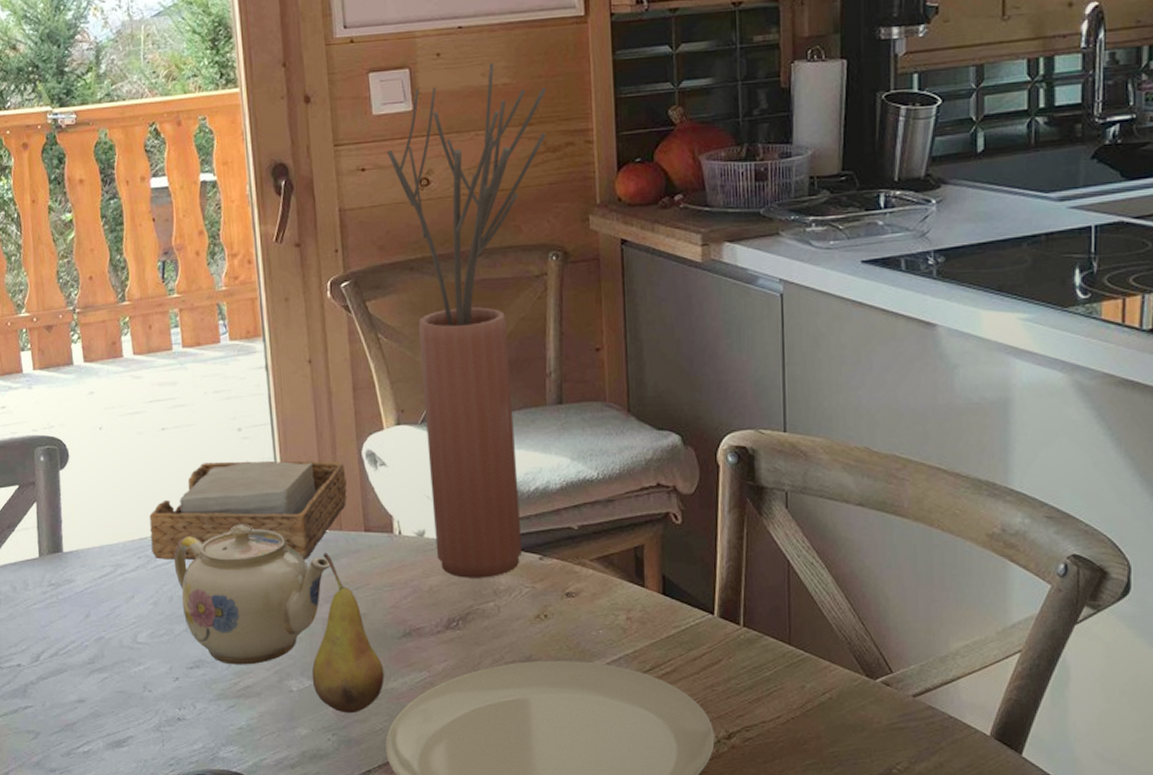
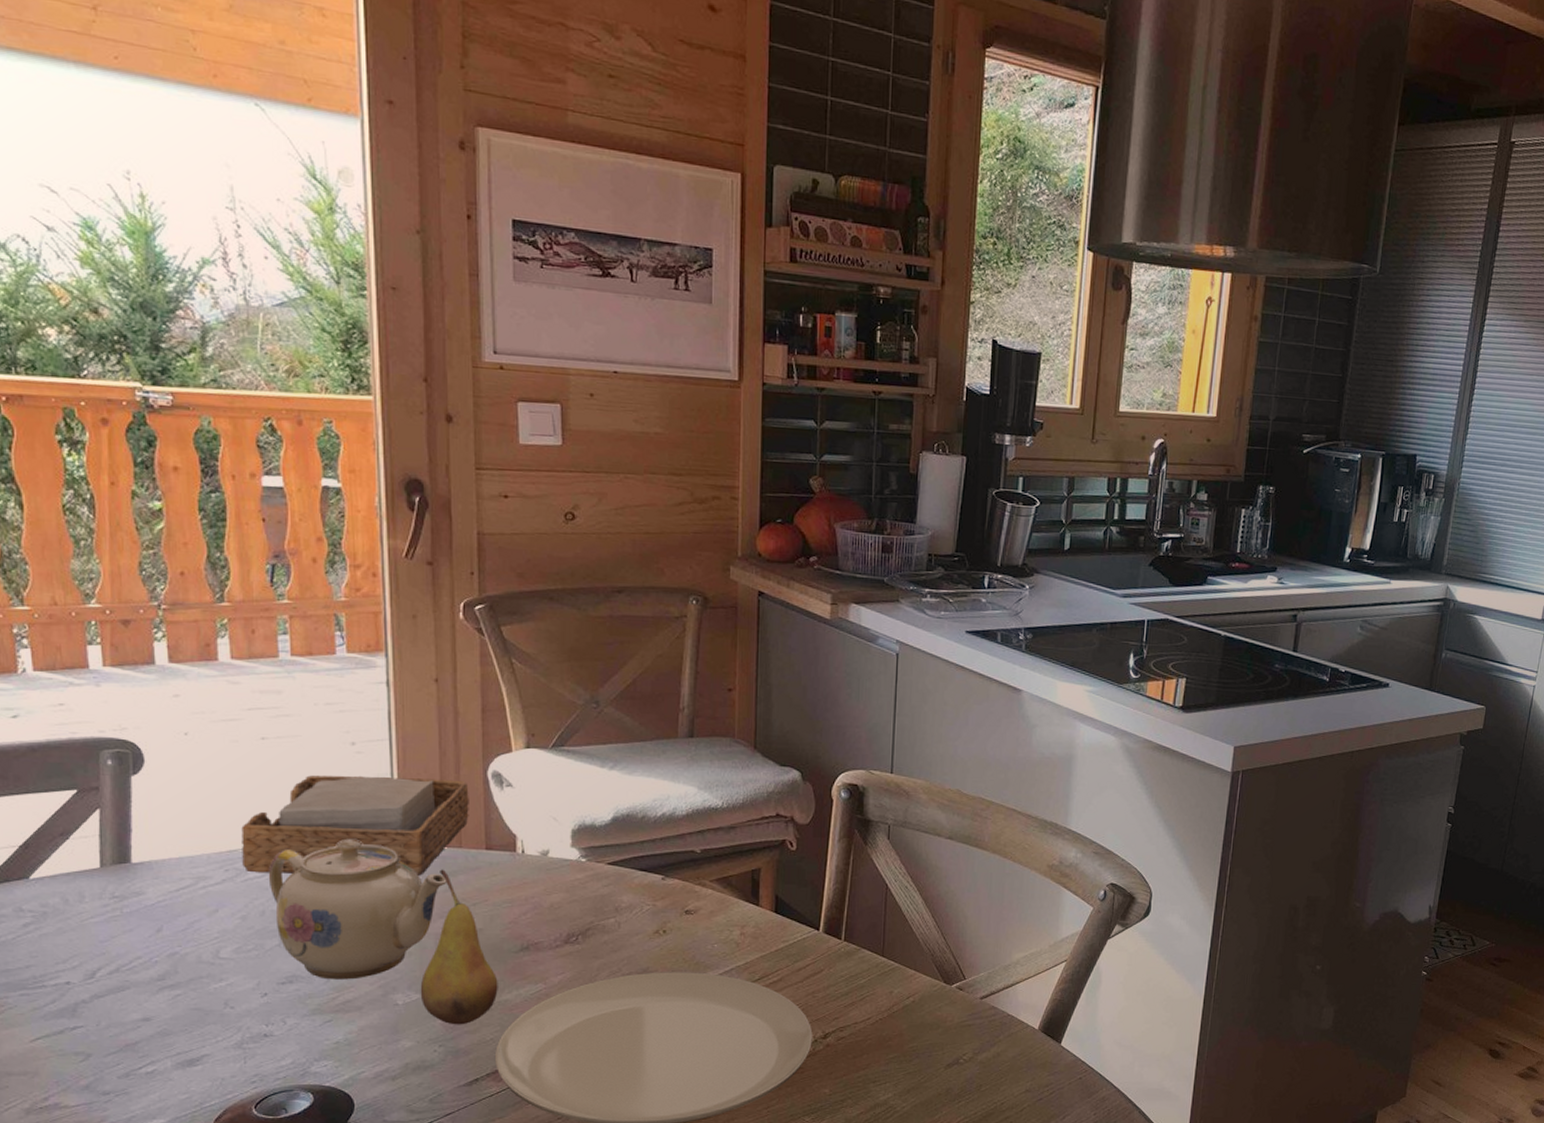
vase: present [387,63,547,578] -> none [532,411,698,896]

